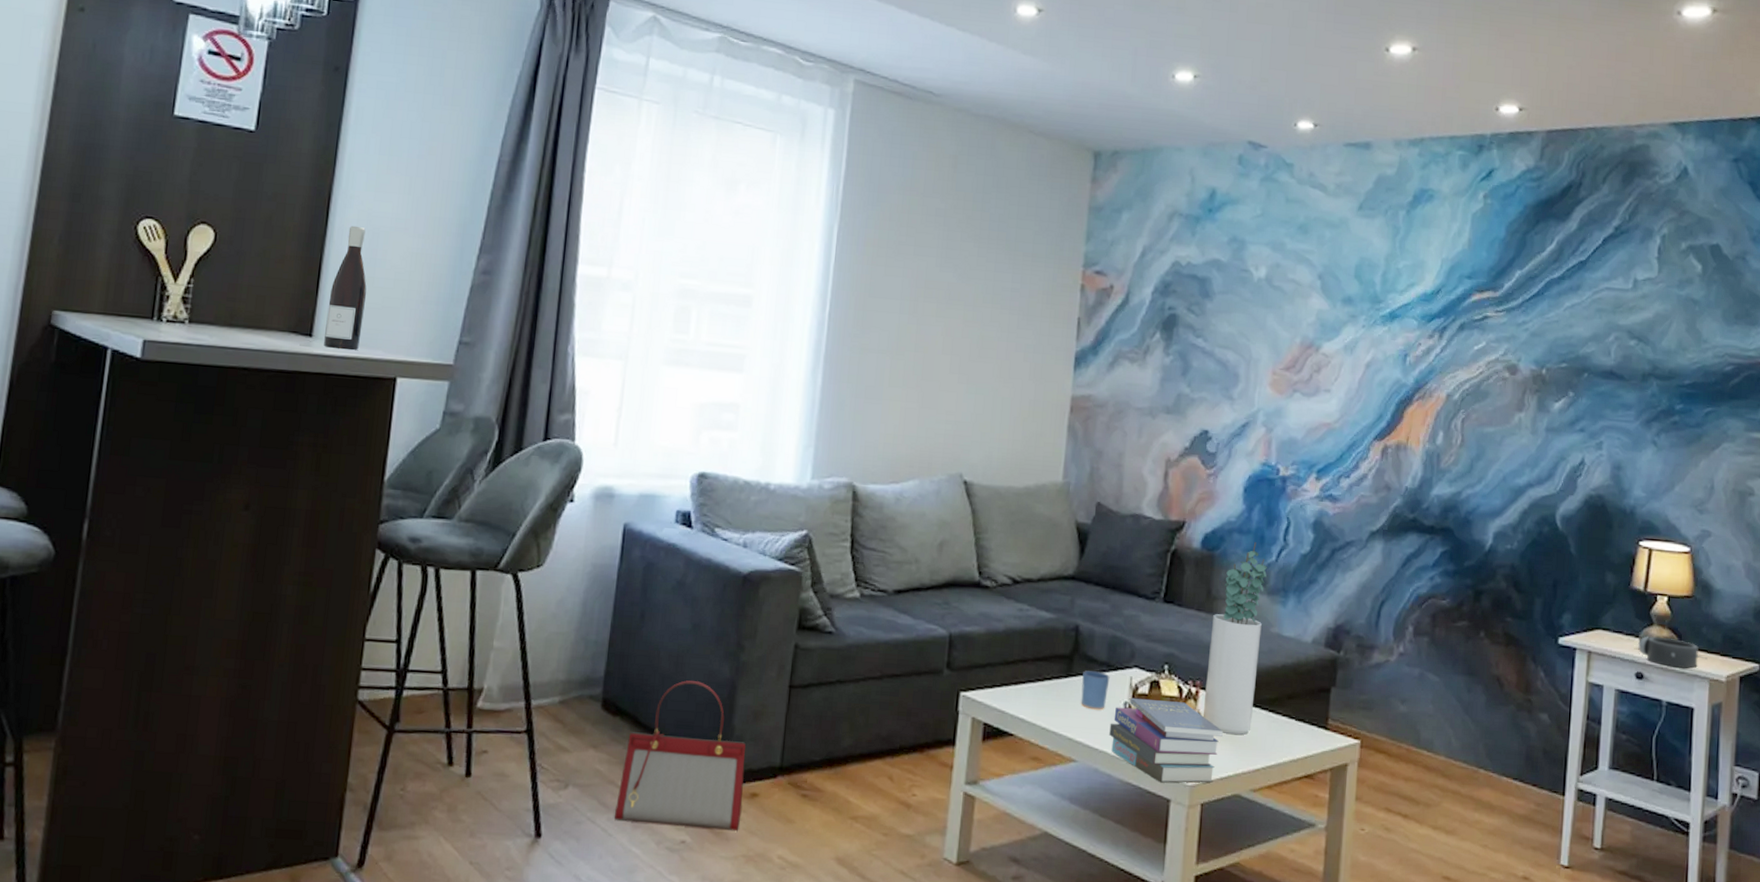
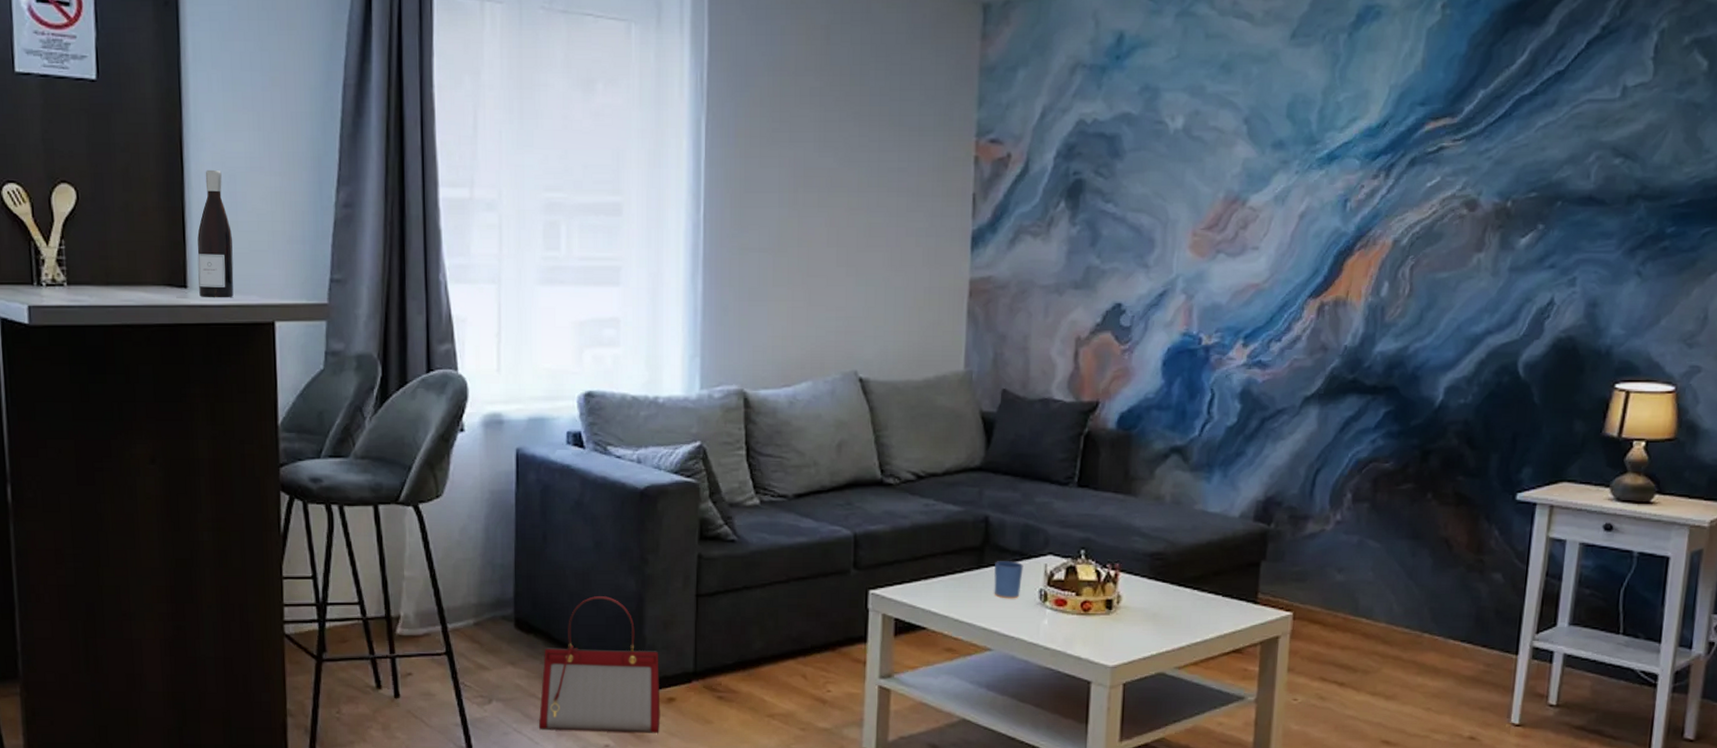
books: present [1109,697,1223,783] -> none [1025,584,1145,666]
vase: present [1202,542,1268,735] -> none [1123,418,1191,614]
alarm clock: present [1638,637,1708,669] -> none [1608,485,1689,516]

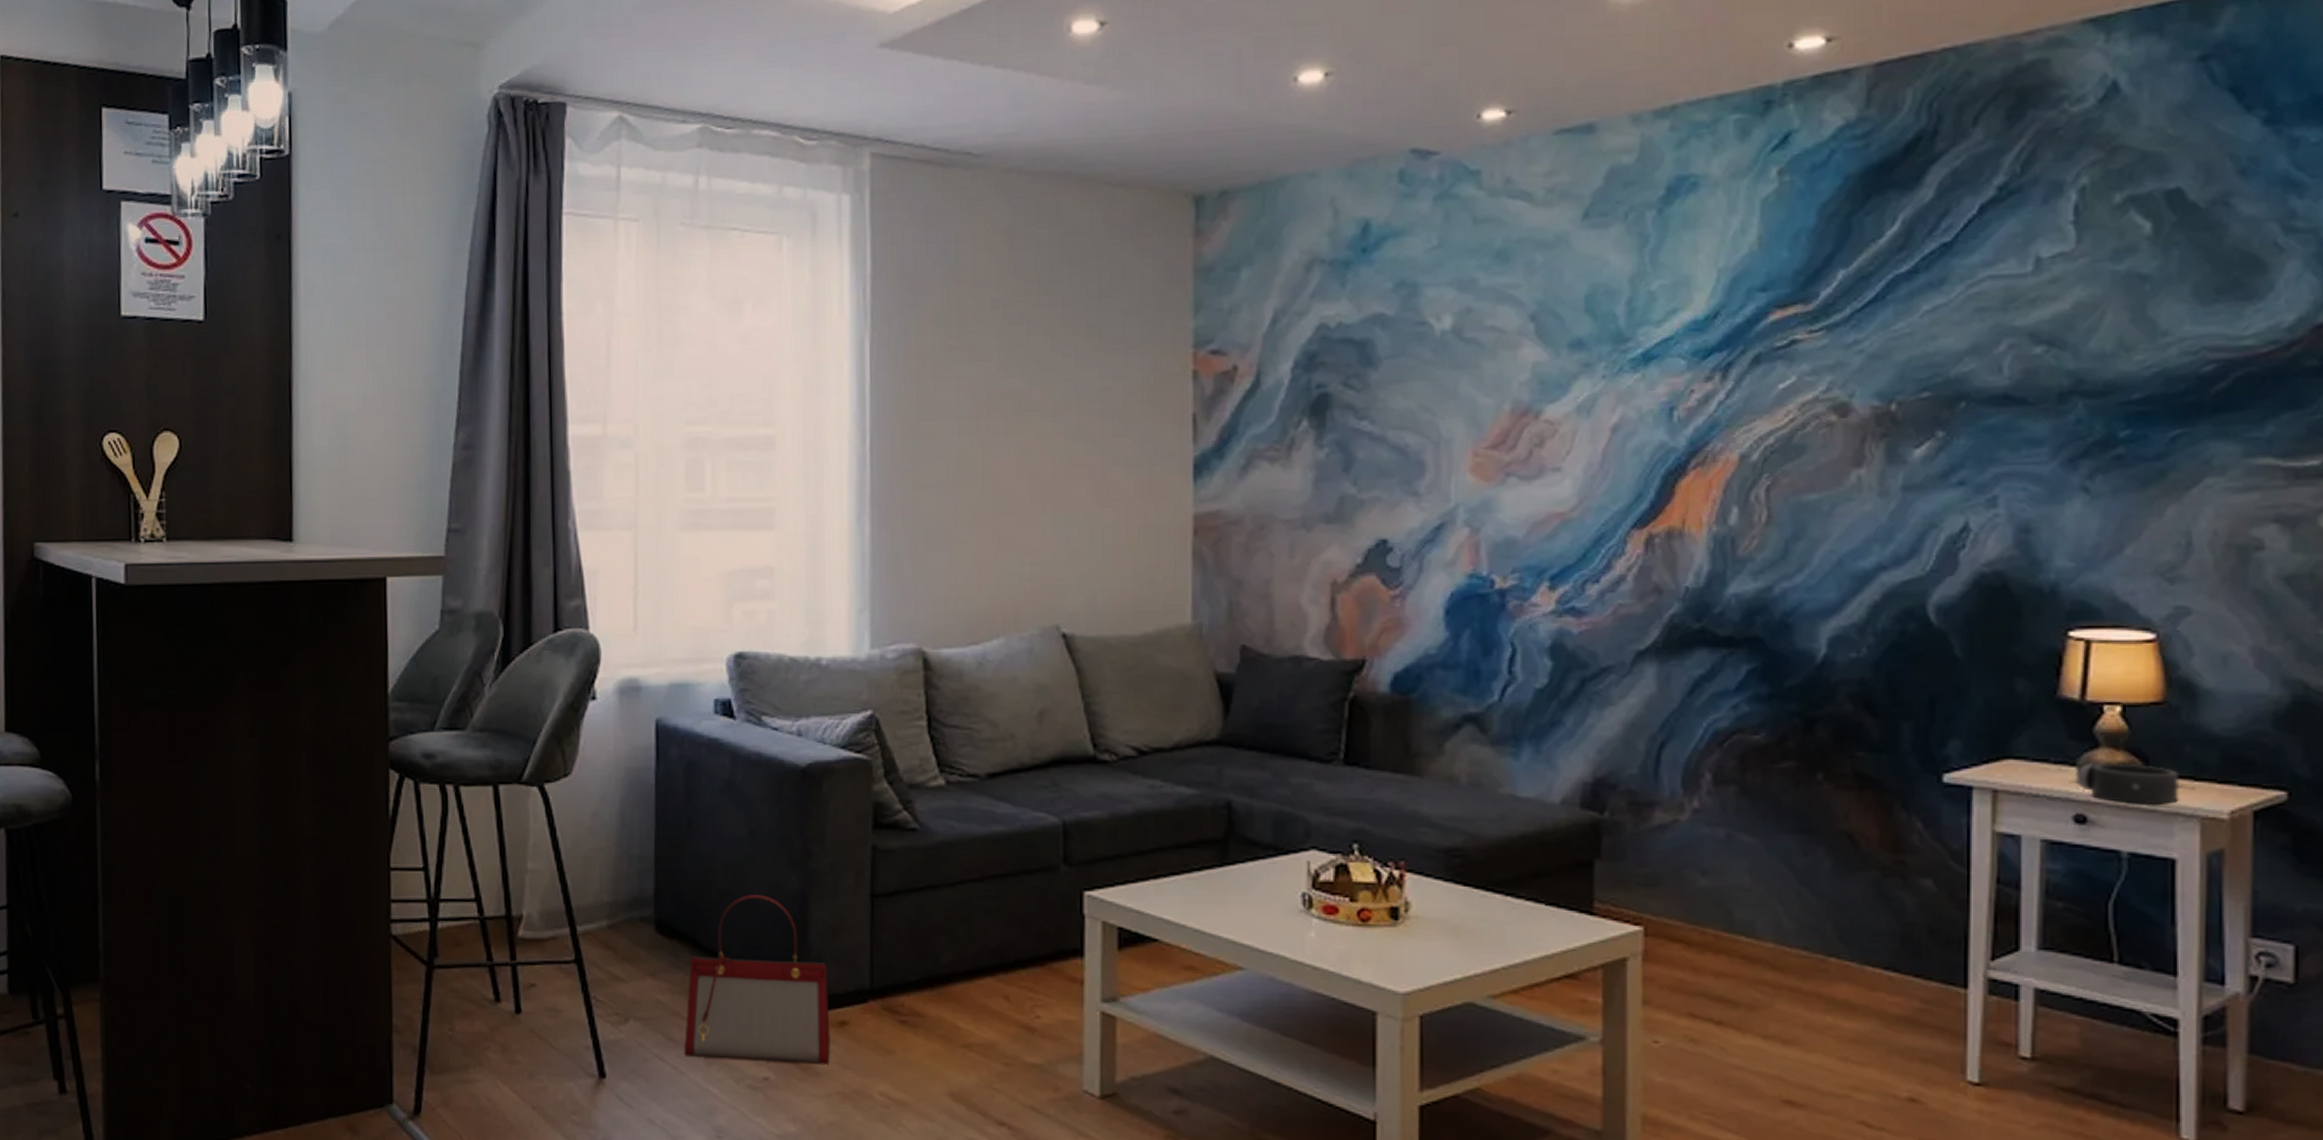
bottle: present [197,169,234,298] -> none [304,412,343,552]
mug: present [993,561,1024,599] -> none [1241,857,1280,905]
alarm clock: none [1608,485,1689,516] -> present [2076,763,2196,804]

